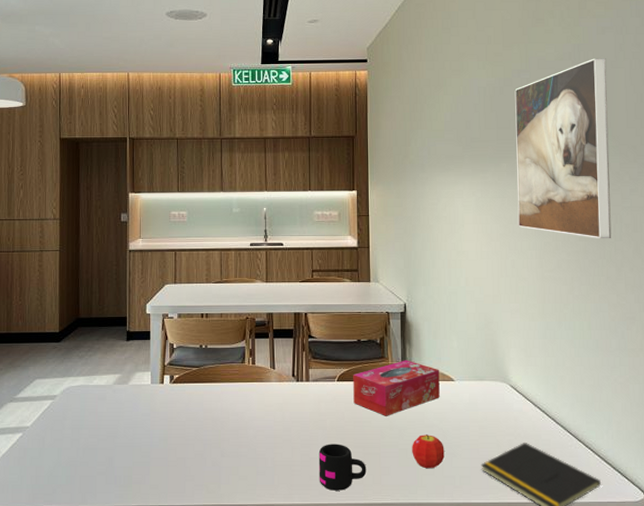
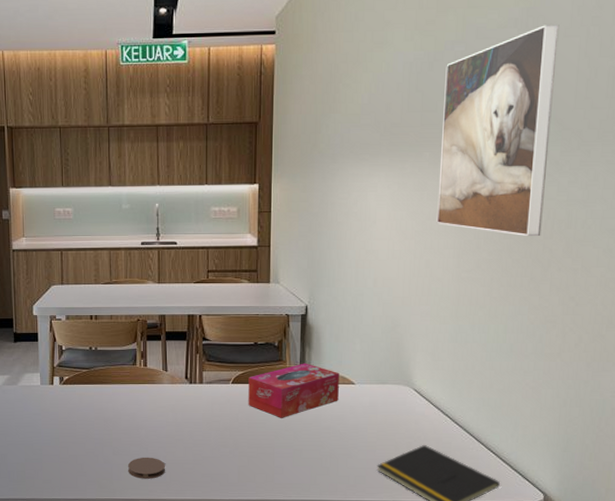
coaster: none [235,458,273,482] -> present [127,457,165,479]
mug: present [318,444,367,491] -> none [211,444,260,488]
fruit: present [412,435,445,469] -> none [307,436,340,469]

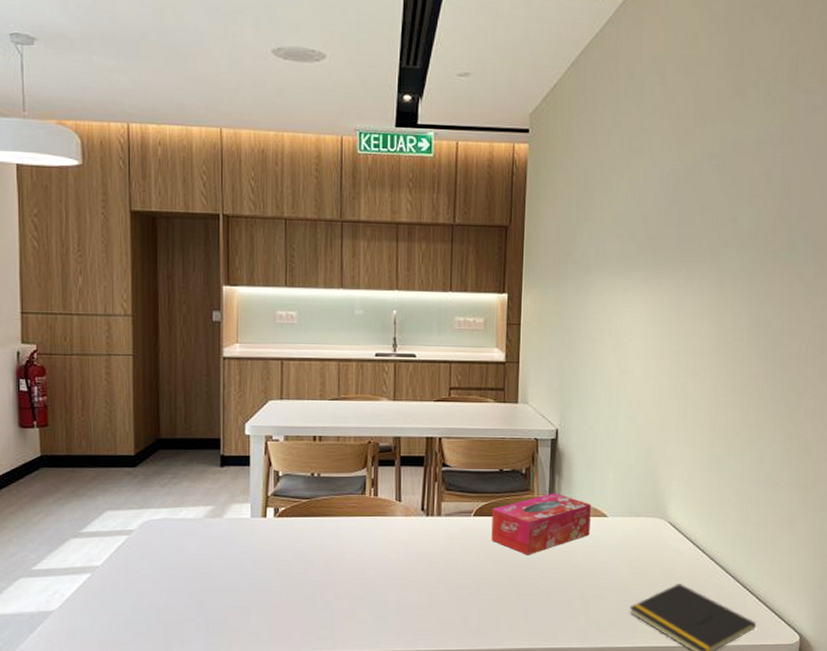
coaster: present [127,457,165,479] -> none [351,602,395,628]
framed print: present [436,25,560,237] -> none [693,144,813,361]

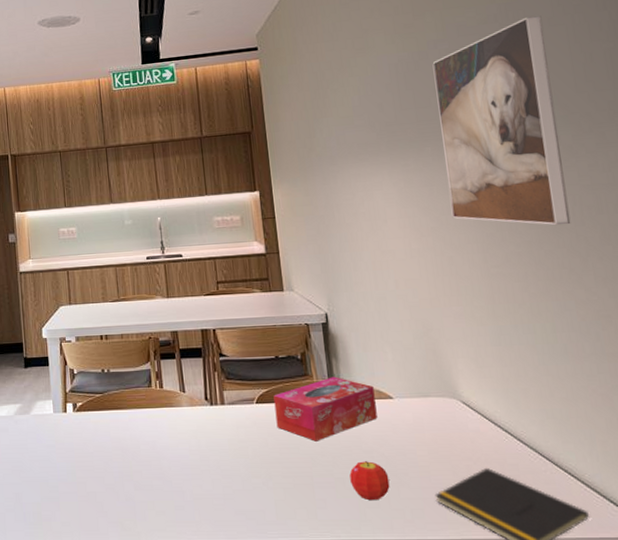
fruit: none [554,575,591,612] -> present [350,461,390,501]
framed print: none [693,144,813,361] -> present [432,16,571,226]

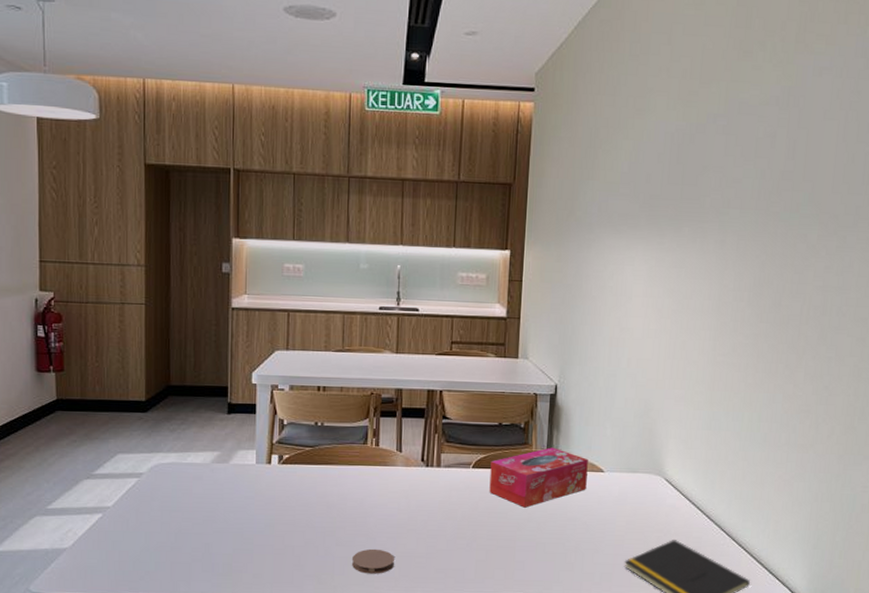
coaster: none [151,492,193,518] -> present [351,548,394,574]
fruit: present [350,461,390,501] -> none [550,528,586,564]
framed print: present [432,16,571,226] -> none [693,105,819,322]

